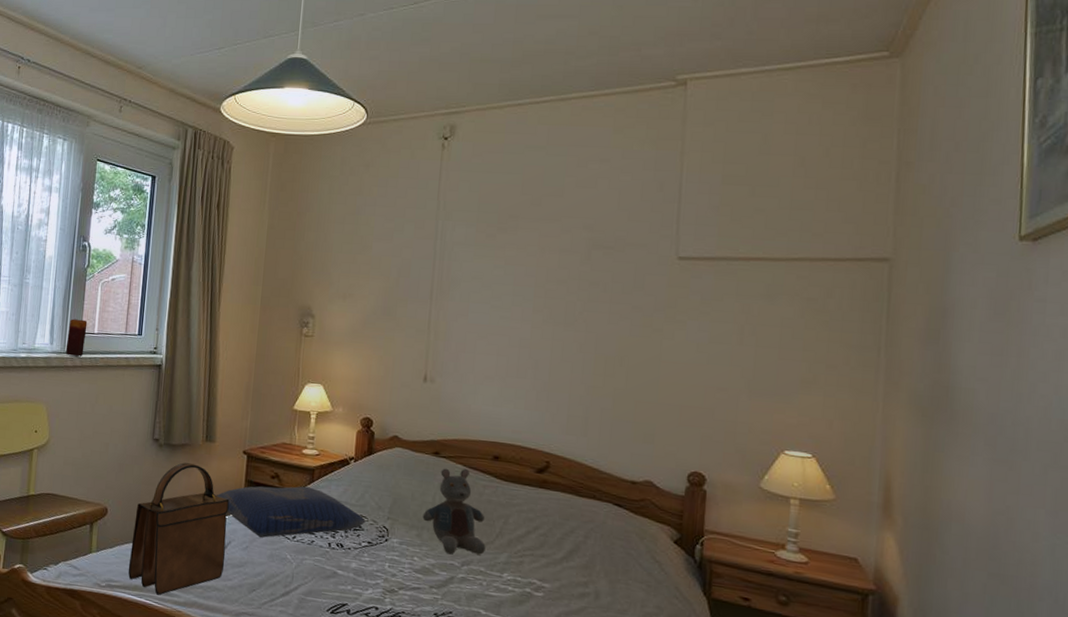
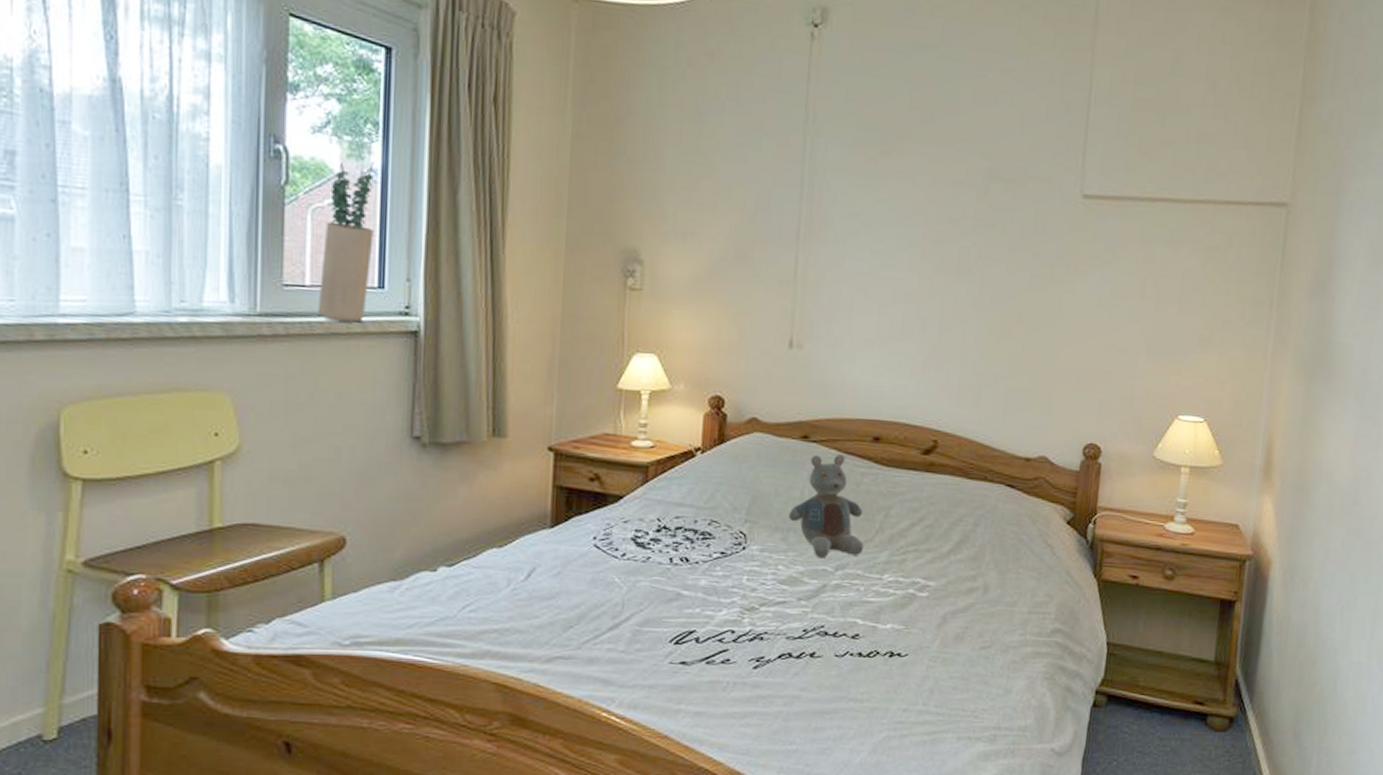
candle: present [66,319,88,357] -> none [259,263,292,322]
vase: none [100,251,142,359] -> present [317,162,378,323]
handbag: present [128,462,229,595] -> none [384,467,531,648]
cushion: present [216,485,366,538] -> none [511,488,718,559]

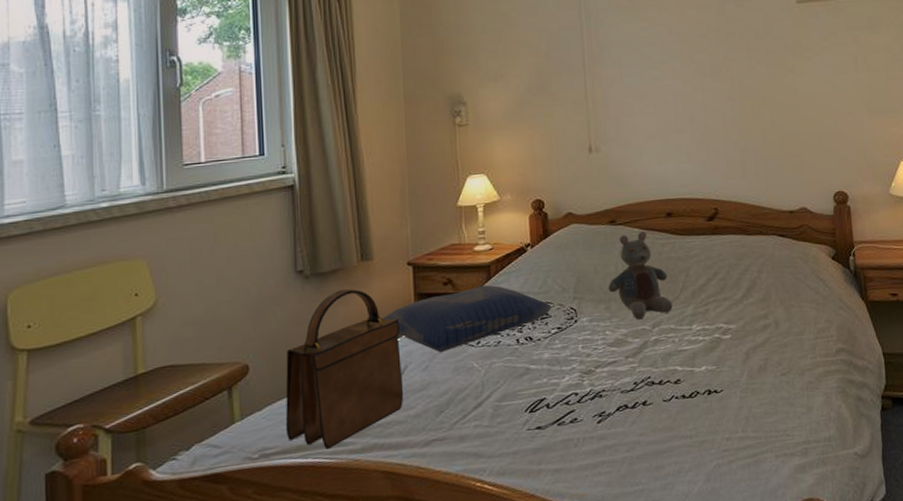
vase: present [317,162,378,323] -> none [212,59,253,188]
handbag: none [384,467,531,648] -> present [285,289,404,449]
cushion: none [511,488,718,559] -> present [382,285,552,352]

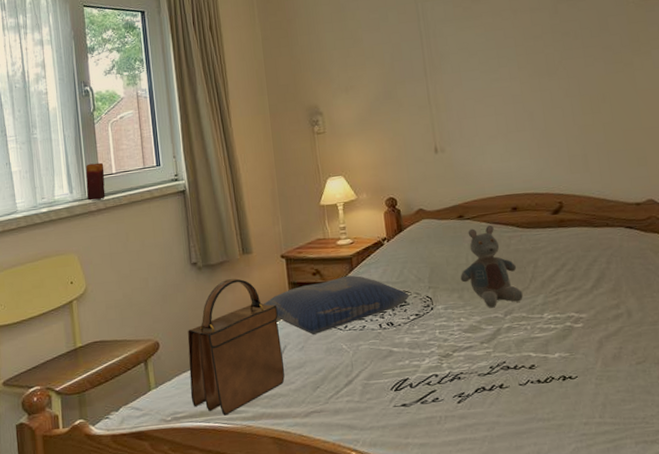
candle: none [164,148,190,195] -> present [85,162,106,201]

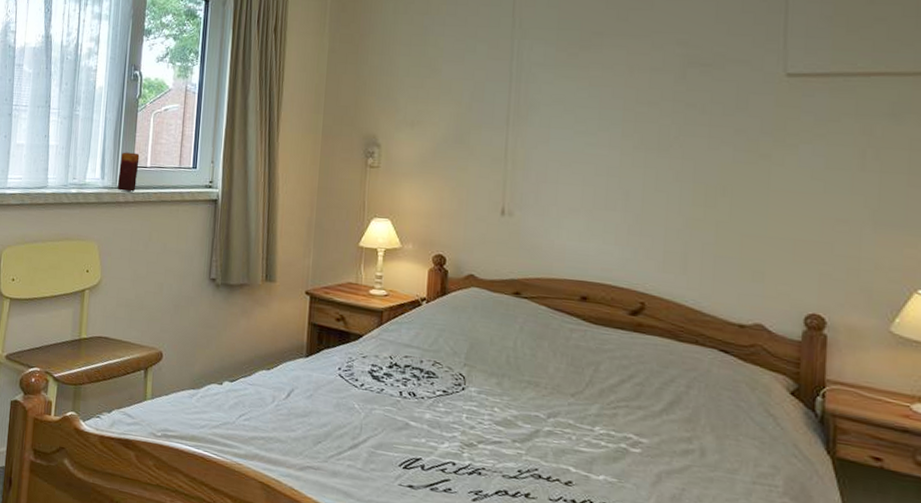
handbag: present [187,278,285,416] -> none [184,304,292,447]
cushion: present [263,275,410,334] -> none [277,329,440,385]
stuffed animal: present [460,225,523,308] -> none [503,310,574,406]

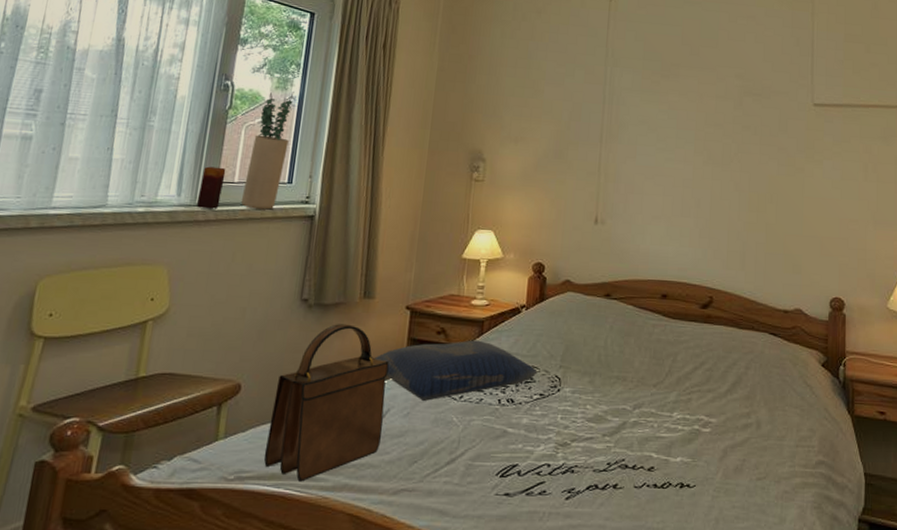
vase: none [153,79,196,193] -> present [240,91,296,210]
handbag: none [184,304,292,447] -> present [263,324,389,482]
cushion: none [277,329,440,385] -> present [373,340,538,401]

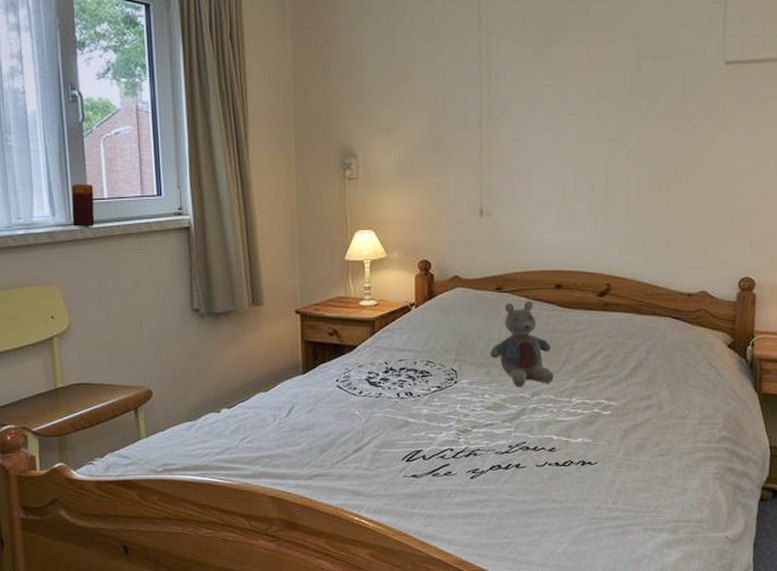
vase: present [240,91,296,210] -> none [114,97,151,224]
handbag: present [263,324,389,482] -> none [184,331,290,471]
cushion: present [373,340,538,401] -> none [271,339,433,397]
stuffed animal: none [595,309,656,399] -> present [490,301,554,387]

